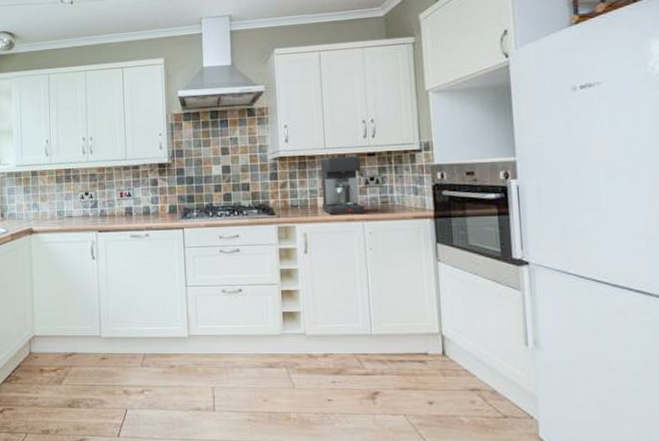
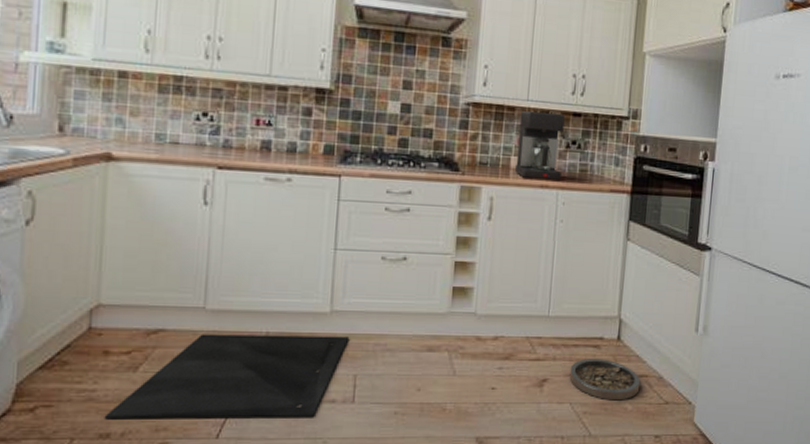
door mat: none [44,356,205,423] -> present [104,334,350,420]
pet bowl: none [399,373,474,414] -> present [569,359,641,401]

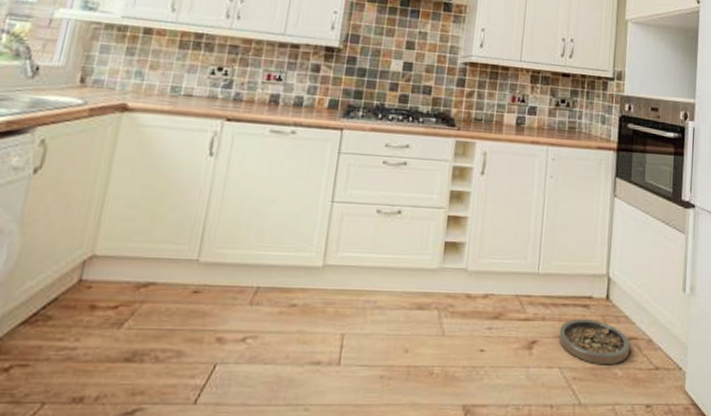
door mat: present [104,334,350,420] -> none [79,288,340,382]
coffee maker: present [515,110,565,180] -> none [508,70,555,137]

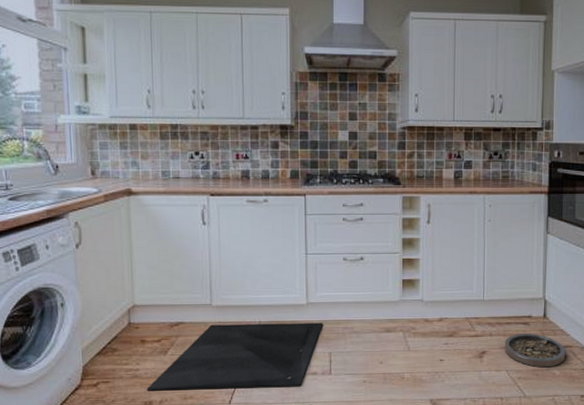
door mat: none [79,288,340,382] -> present [146,322,323,391]

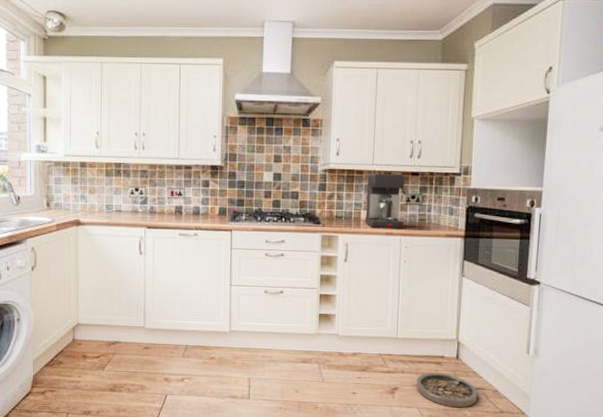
door mat: present [146,322,323,391] -> none [86,345,244,408]
coffee maker: none [447,129,487,186] -> present [365,173,405,228]

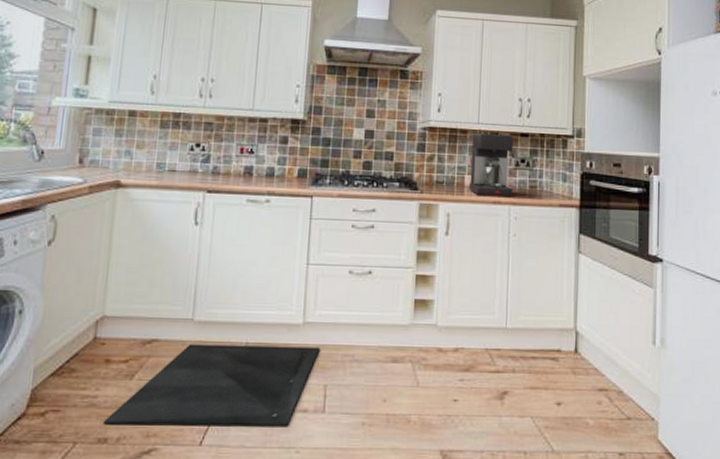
door mat: none [86,345,244,408] -> present [103,344,321,427]
pet bowl: present [416,373,478,408] -> none [529,371,601,415]

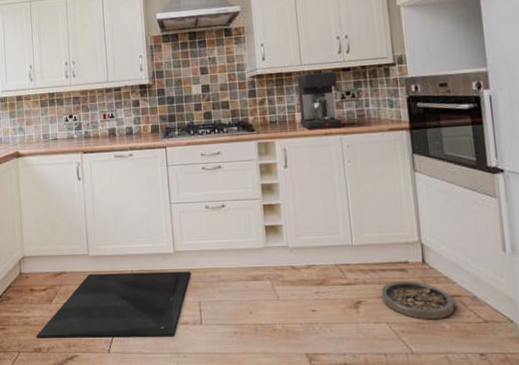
pet bowl: none [529,371,601,415] -> present [381,281,455,320]

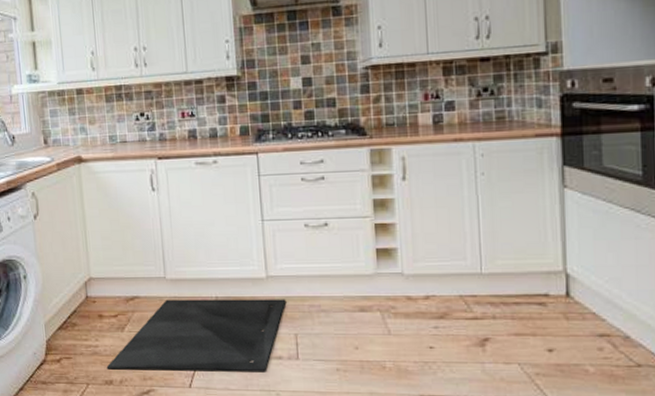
coffee maker: present [297,71,342,129] -> none [422,61,476,134]
pet bowl: present [381,281,455,320] -> none [513,317,602,362]

